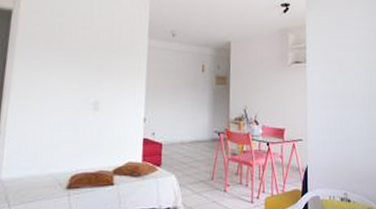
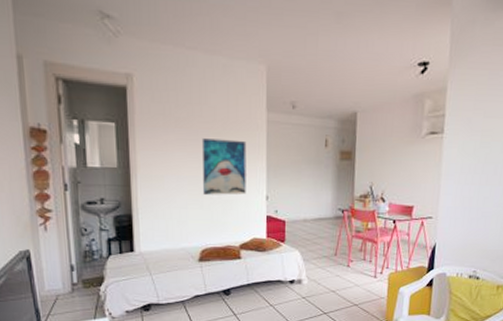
wall art: none [79,61,127,117] -> present [201,138,247,195]

